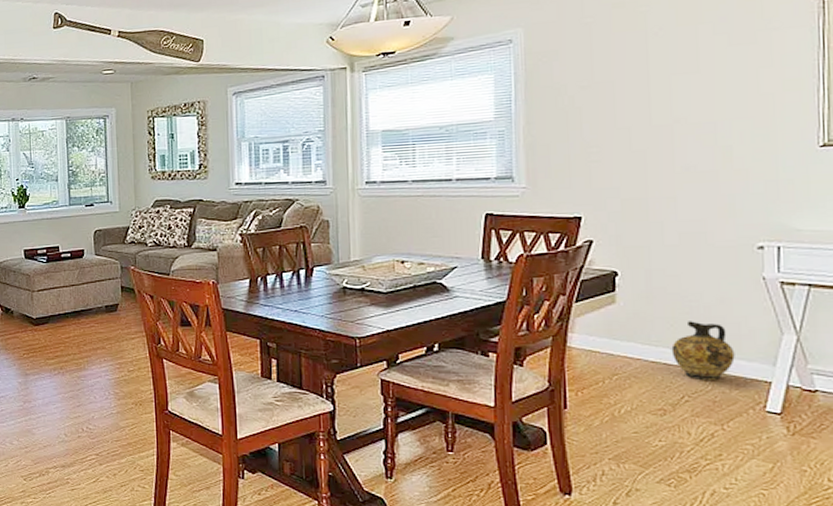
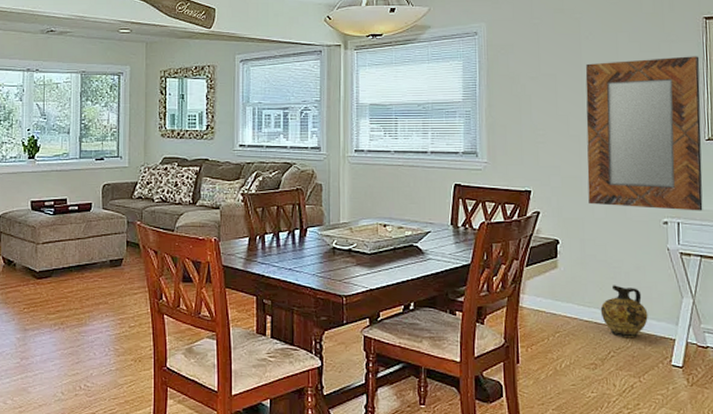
home mirror: none [653,44,814,233] -> present [585,56,703,211]

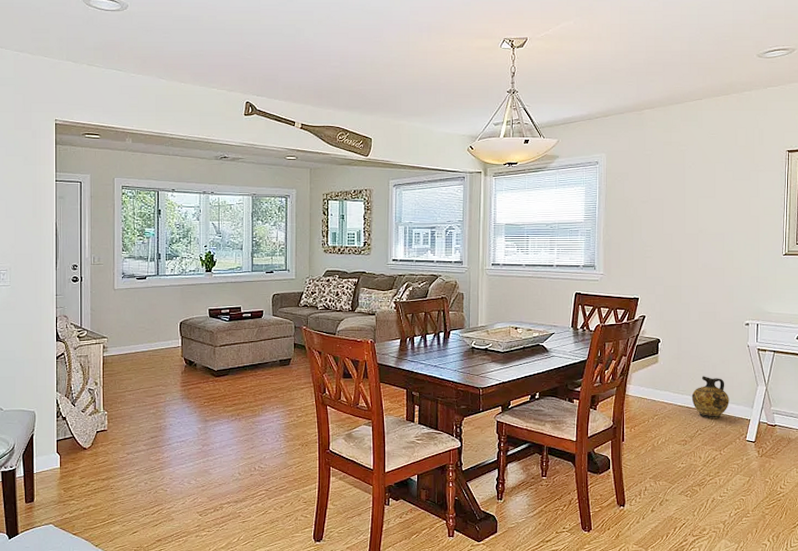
home mirror: present [585,56,703,211] -> none [685,184,782,315]

